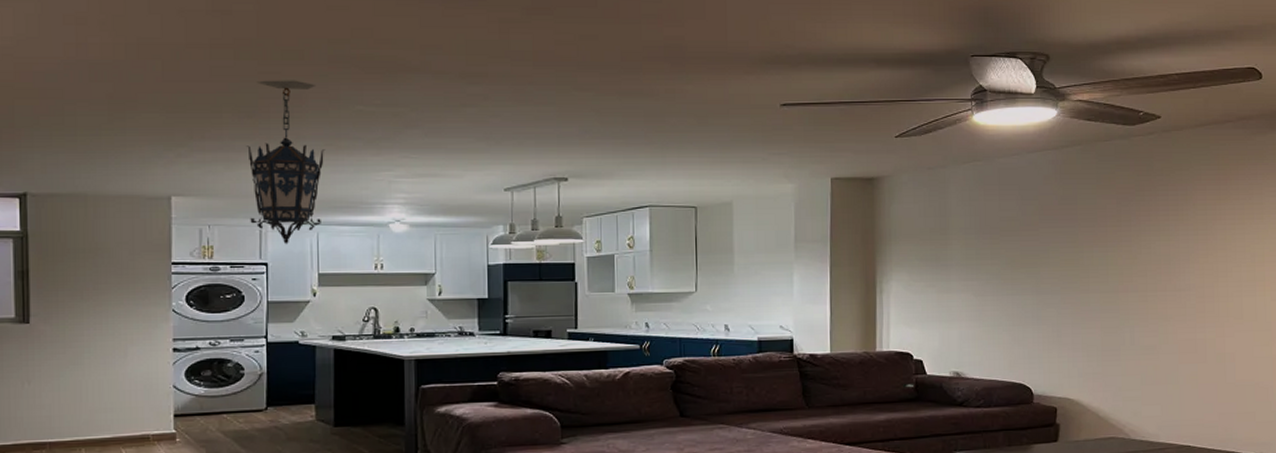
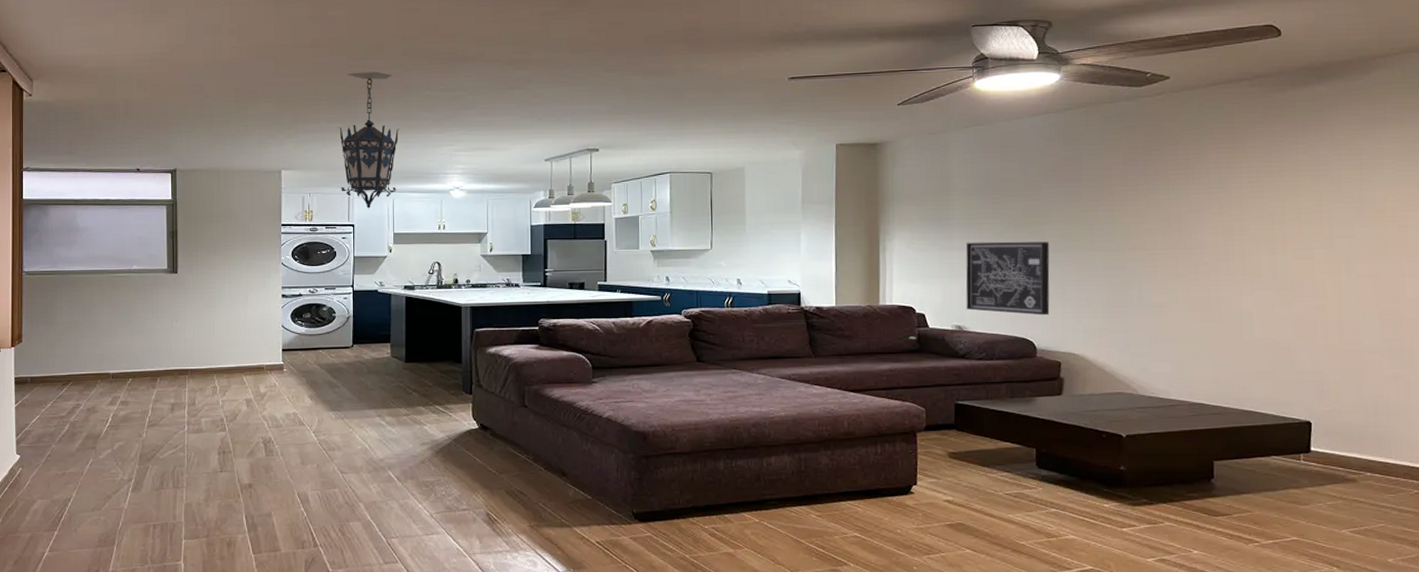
wall art: none [964,283,1047,360] -> present [966,241,1050,316]

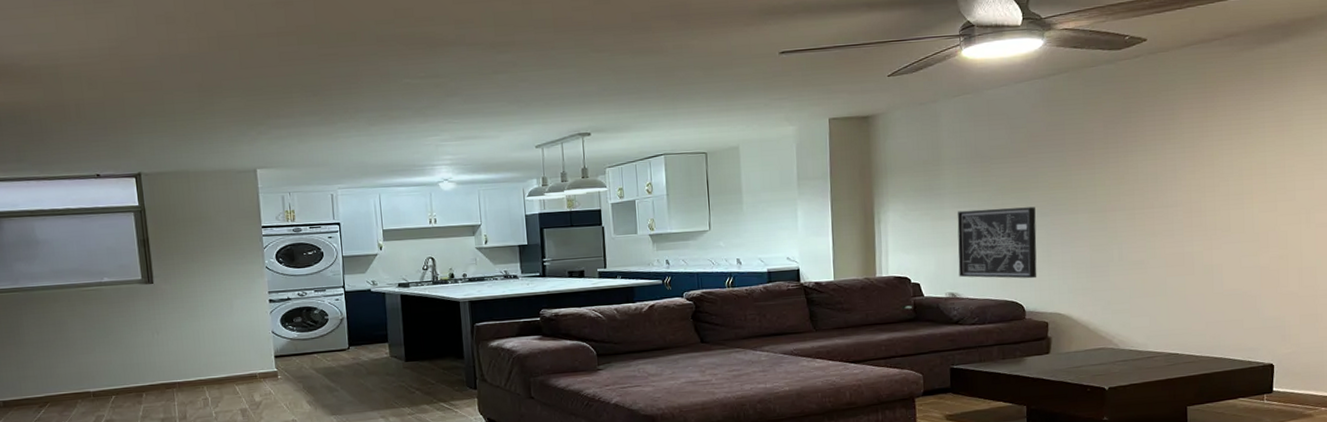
hanging lantern: present [338,71,400,209] -> none [314,59,382,206]

